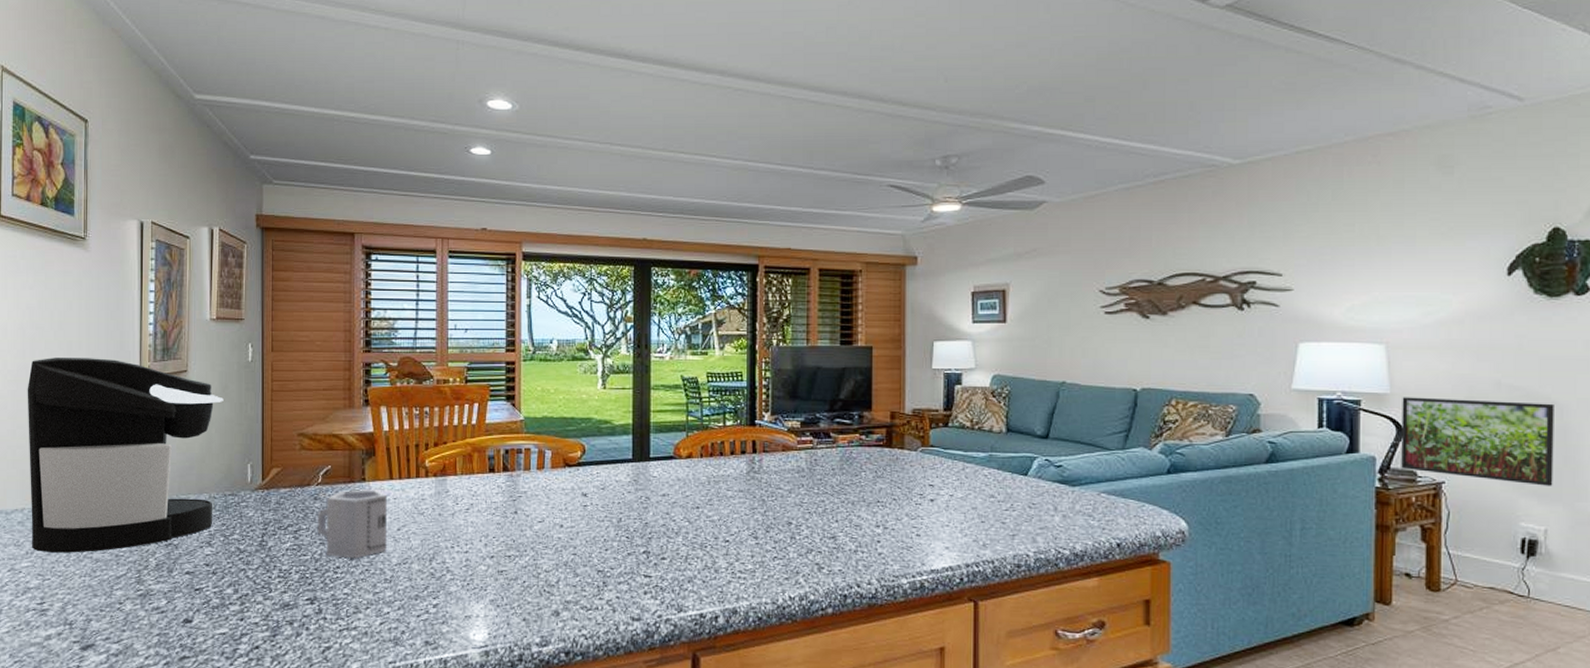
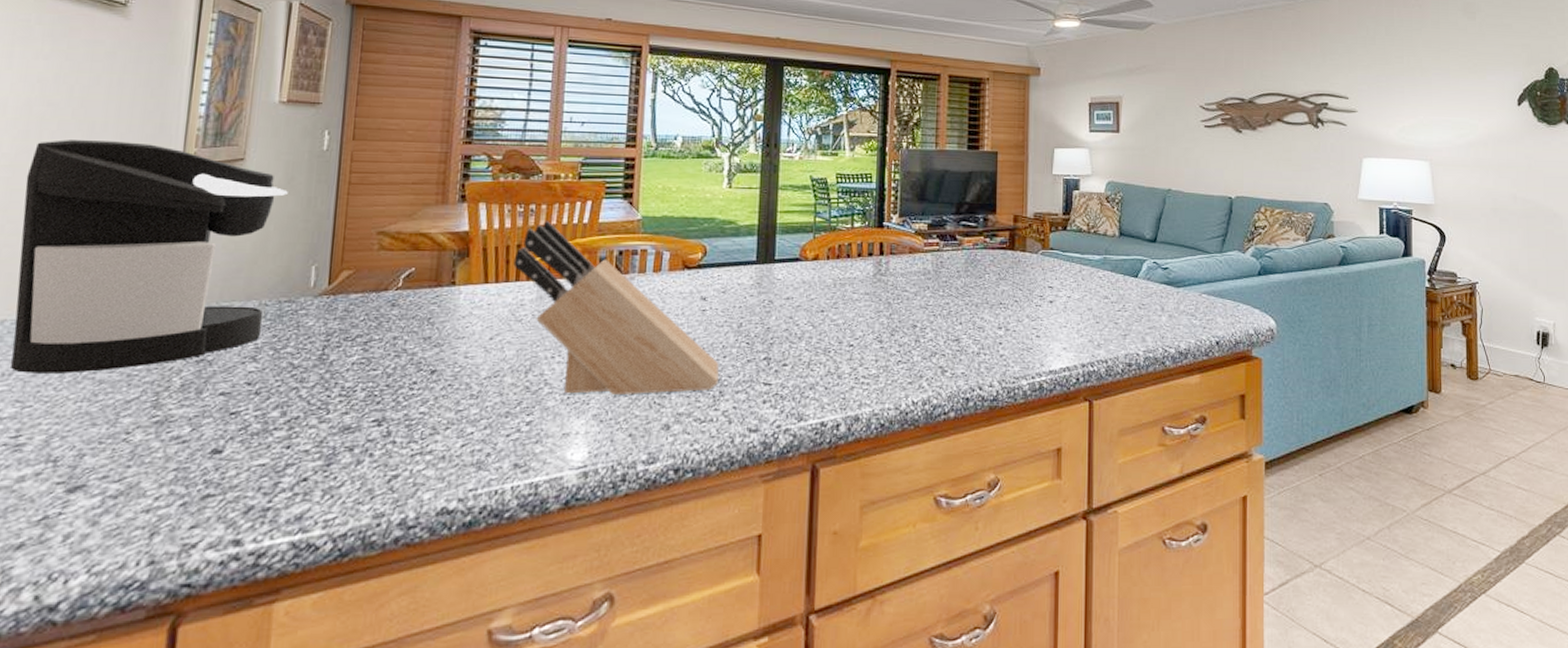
cup: present [317,488,387,559] -> none [392,293,480,373]
knife block: none [413,422,601,583] -> present [513,221,719,396]
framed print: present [1401,397,1554,486] -> none [1444,208,1558,285]

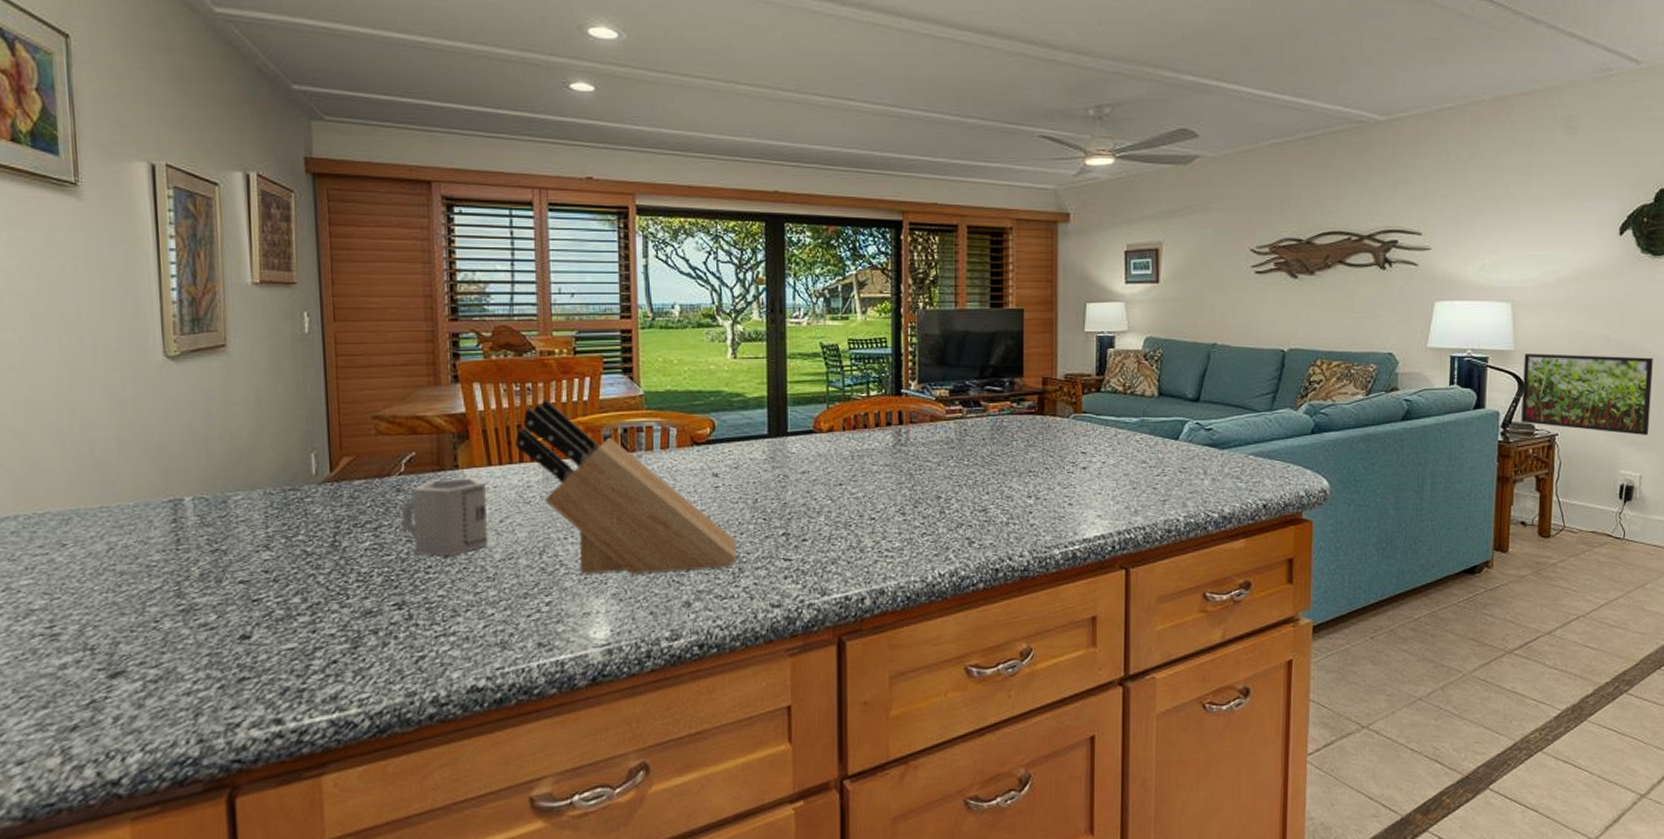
coffee maker: present [11,140,288,373] -> none [10,331,275,567]
cup: none [392,293,480,373] -> present [401,476,488,557]
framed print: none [1444,208,1558,285] -> present [1521,353,1653,435]

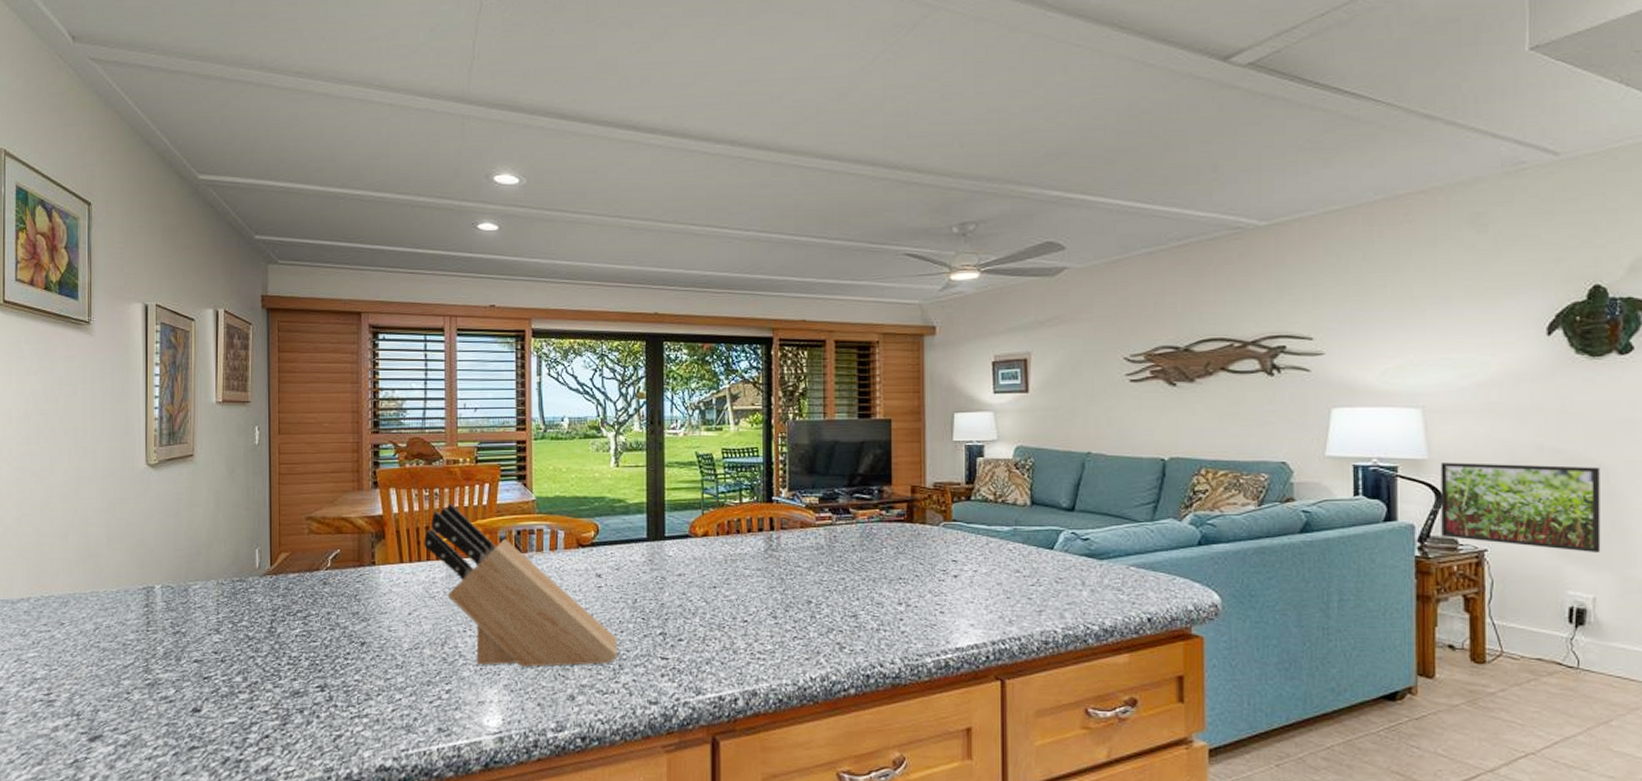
cup: present [401,476,488,557] -> none [326,572,397,645]

